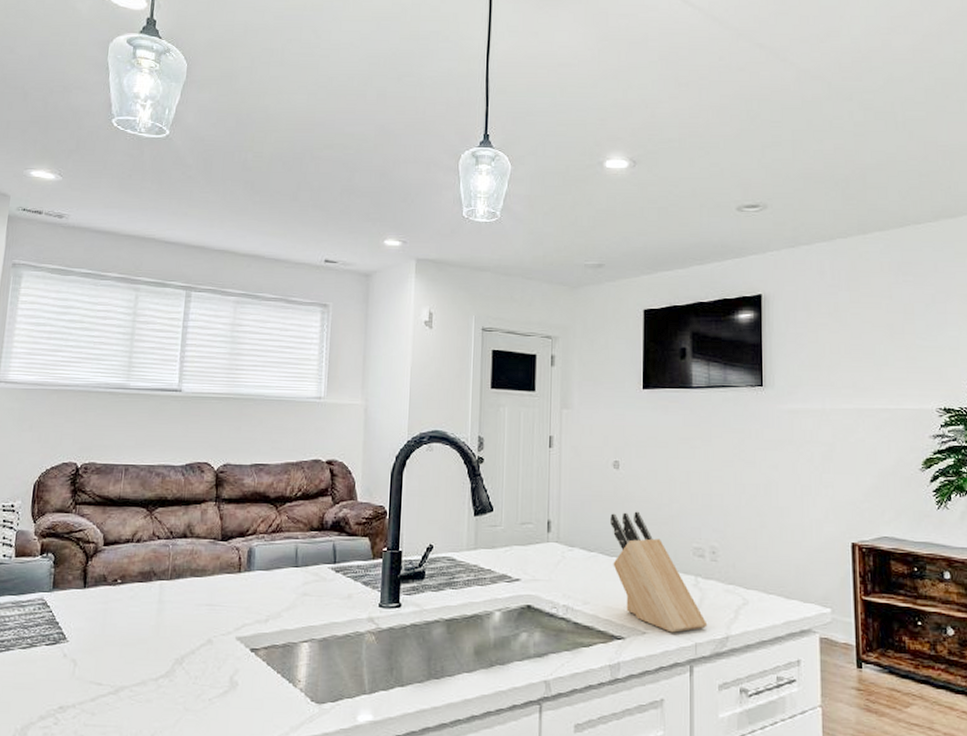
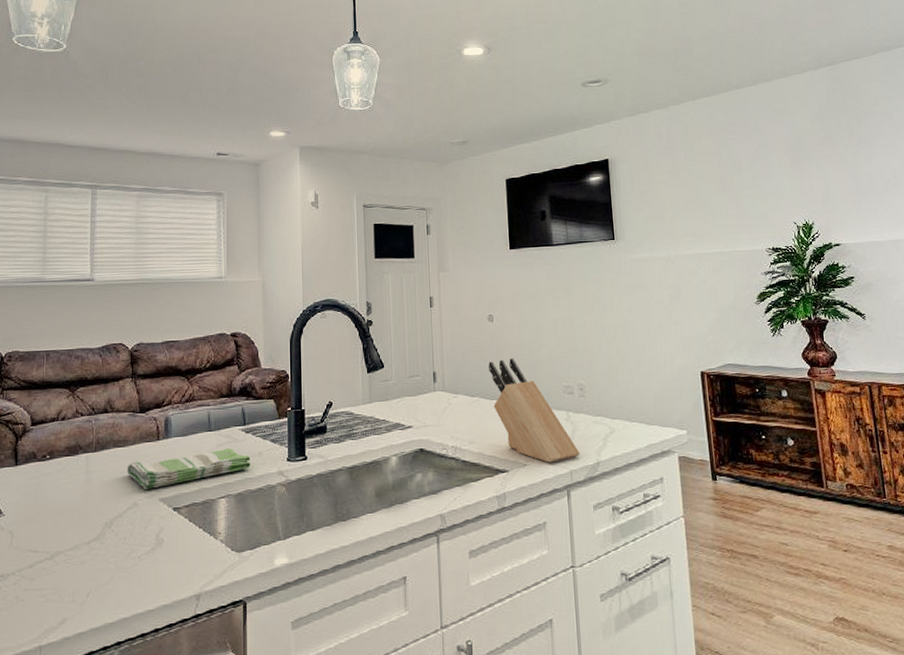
dish towel: none [203,587,339,626] -> present [126,447,251,489]

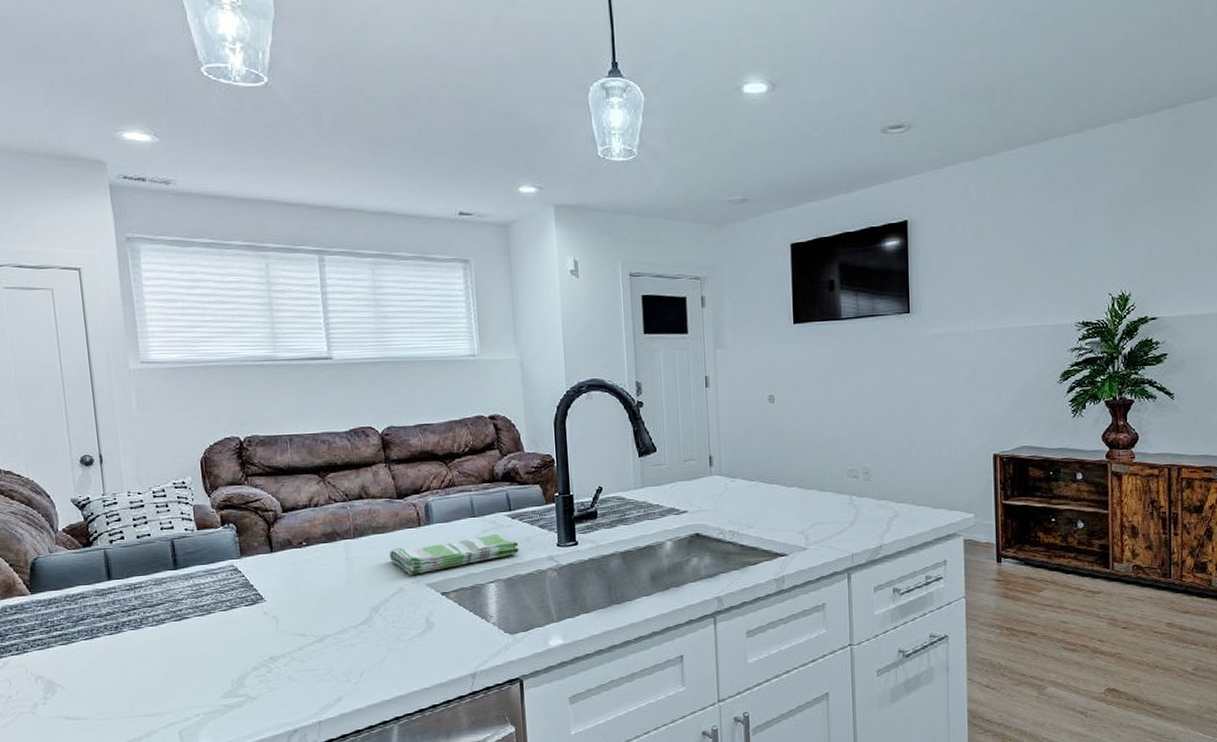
knife block: present [489,358,580,463] -> none [768,441,863,547]

